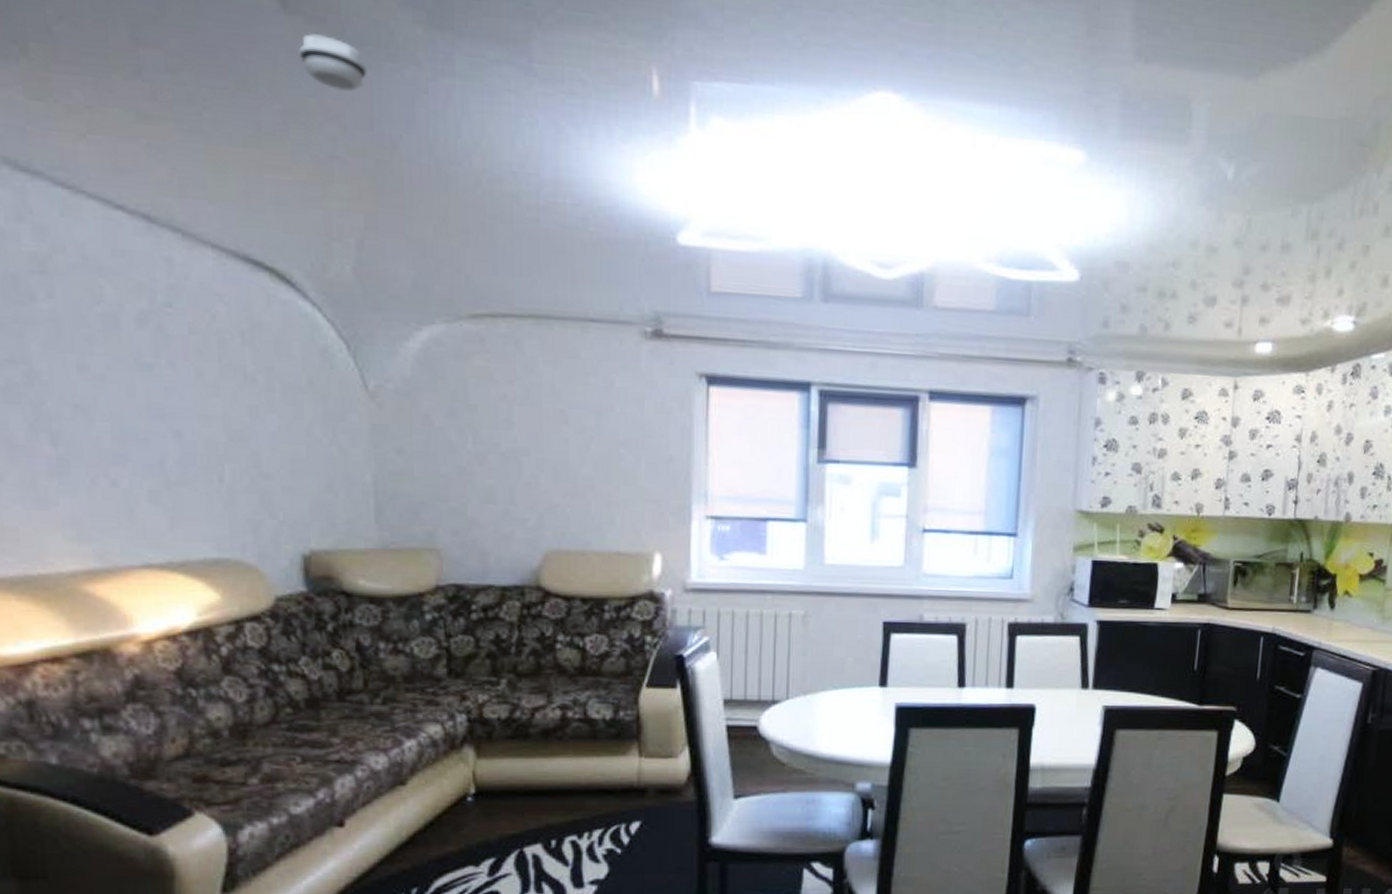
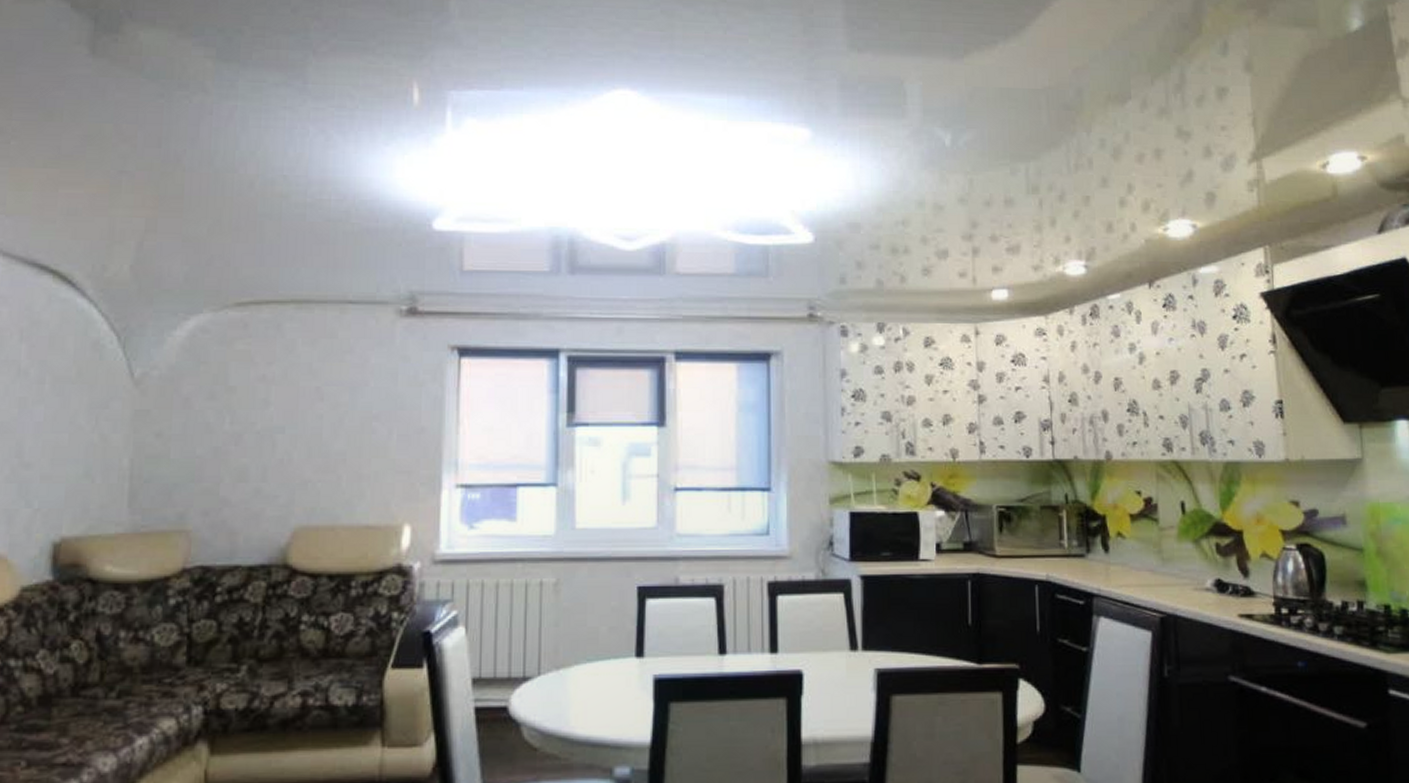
smoke detector: present [298,34,368,92] -> none [101,72,161,117]

